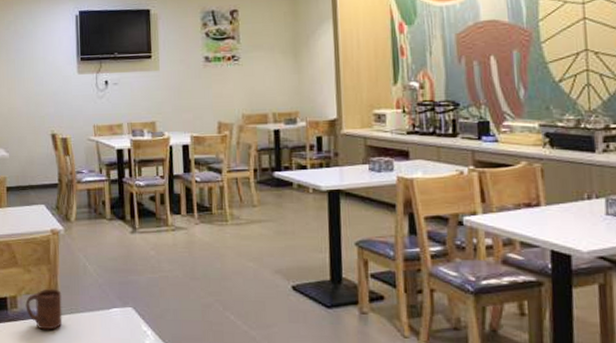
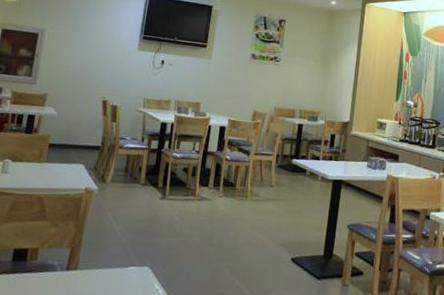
cup: present [25,288,63,330] -> none [45,243,84,284]

